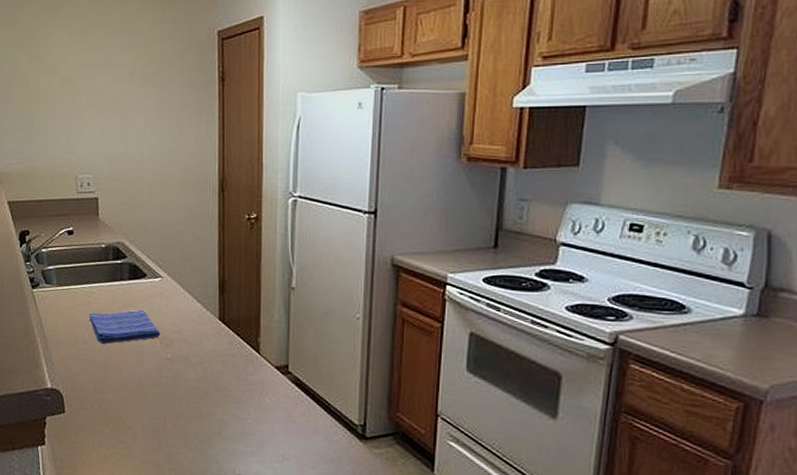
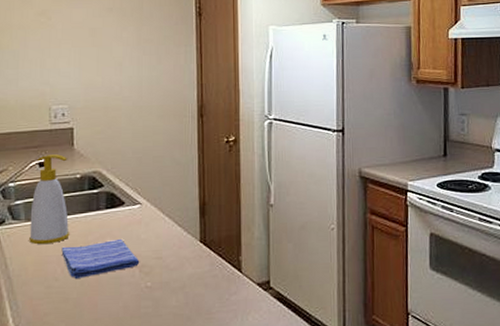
soap bottle: none [61,223,96,309] -> present [29,154,70,245]

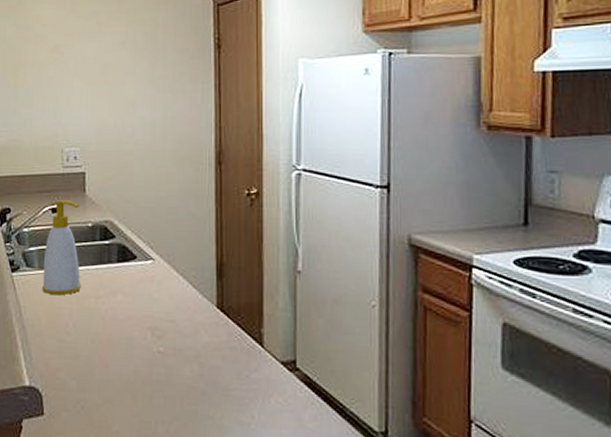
dish towel: present [61,238,140,280] -> none [73,296,152,336]

